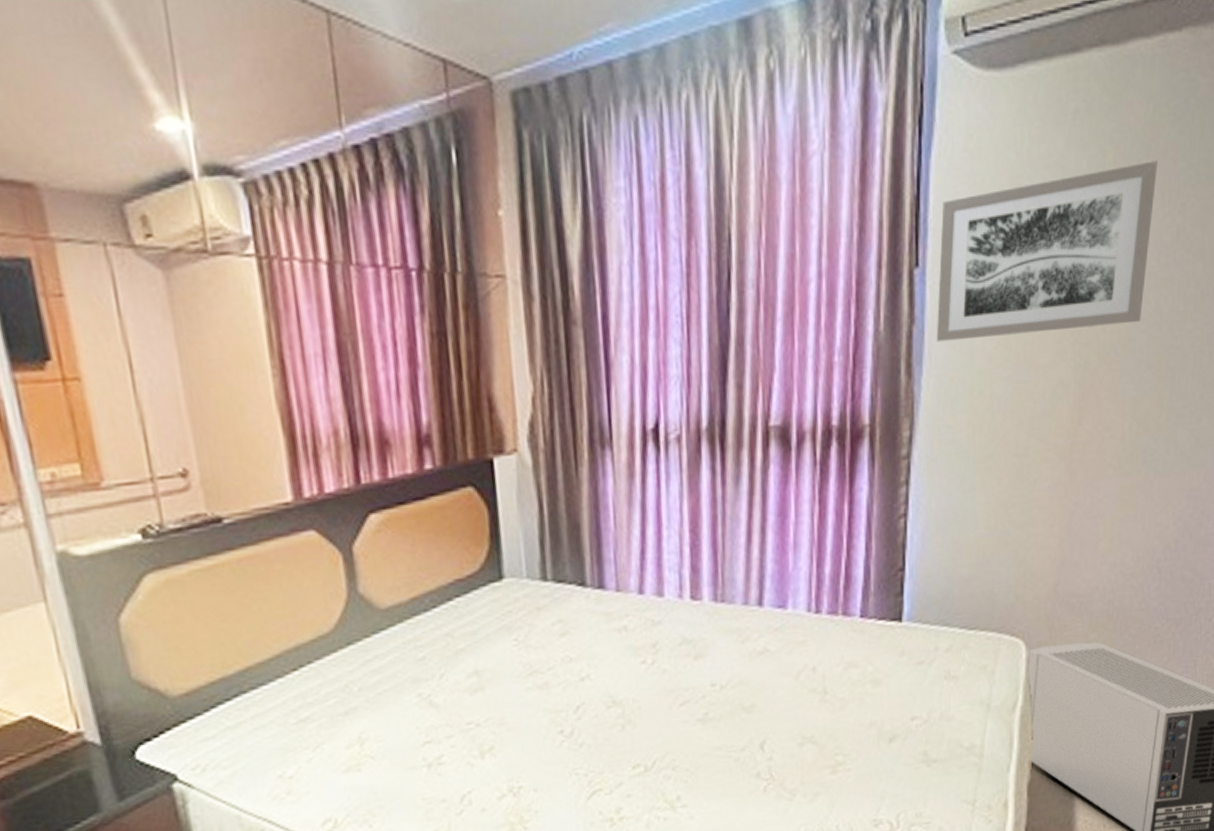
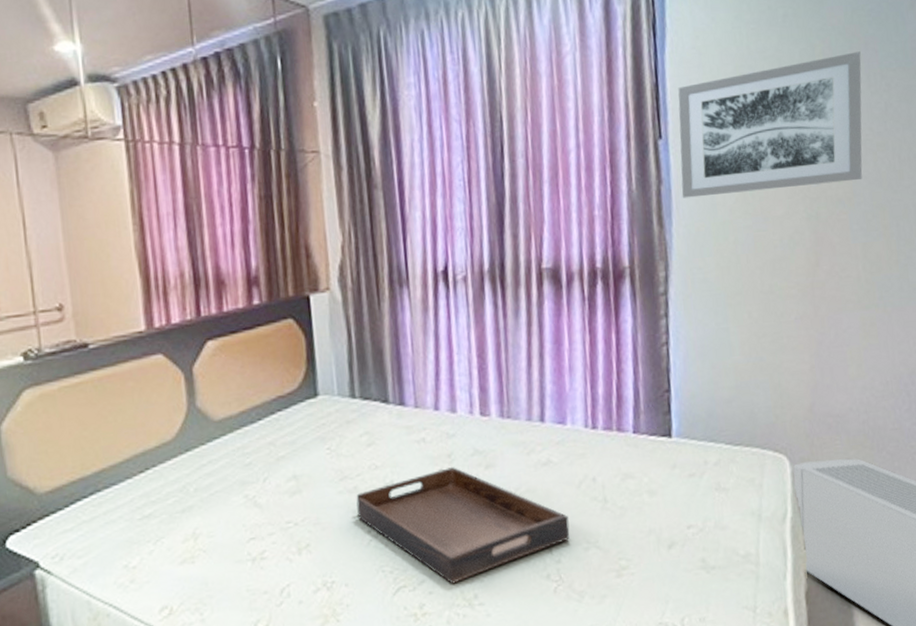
serving tray: none [547,657,784,786] -> present [356,466,570,584]

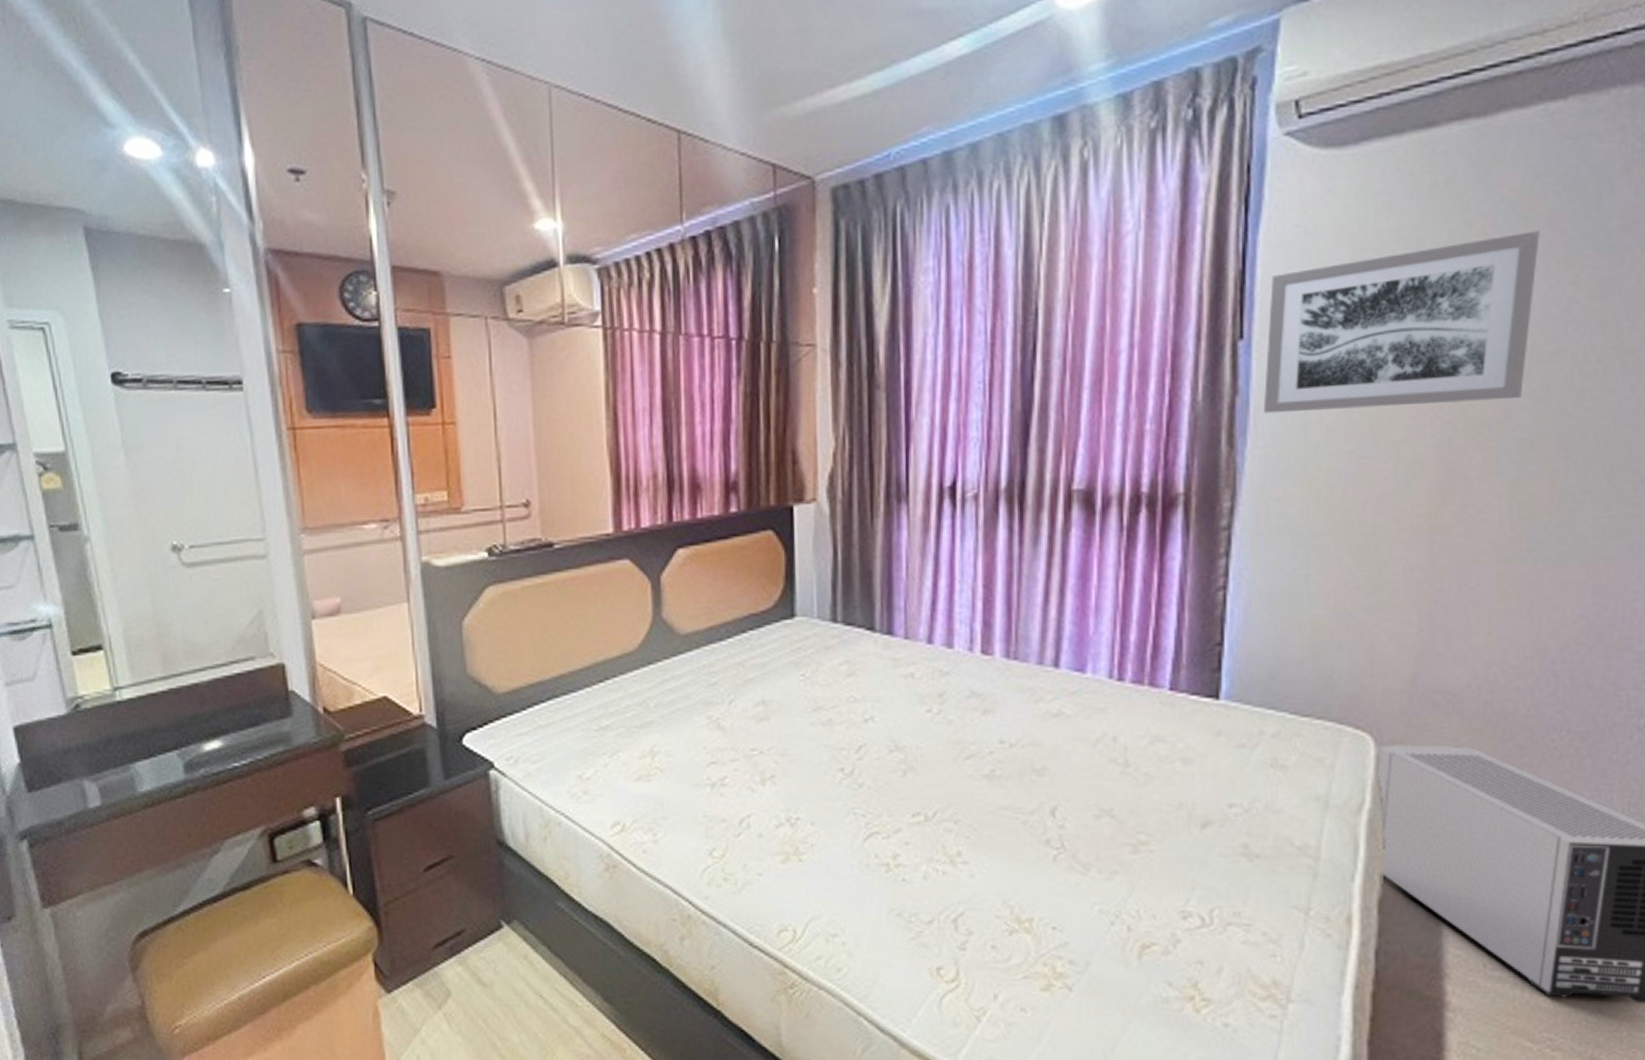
serving tray: present [356,466,570,584] -> none [830,707,1079,837]

